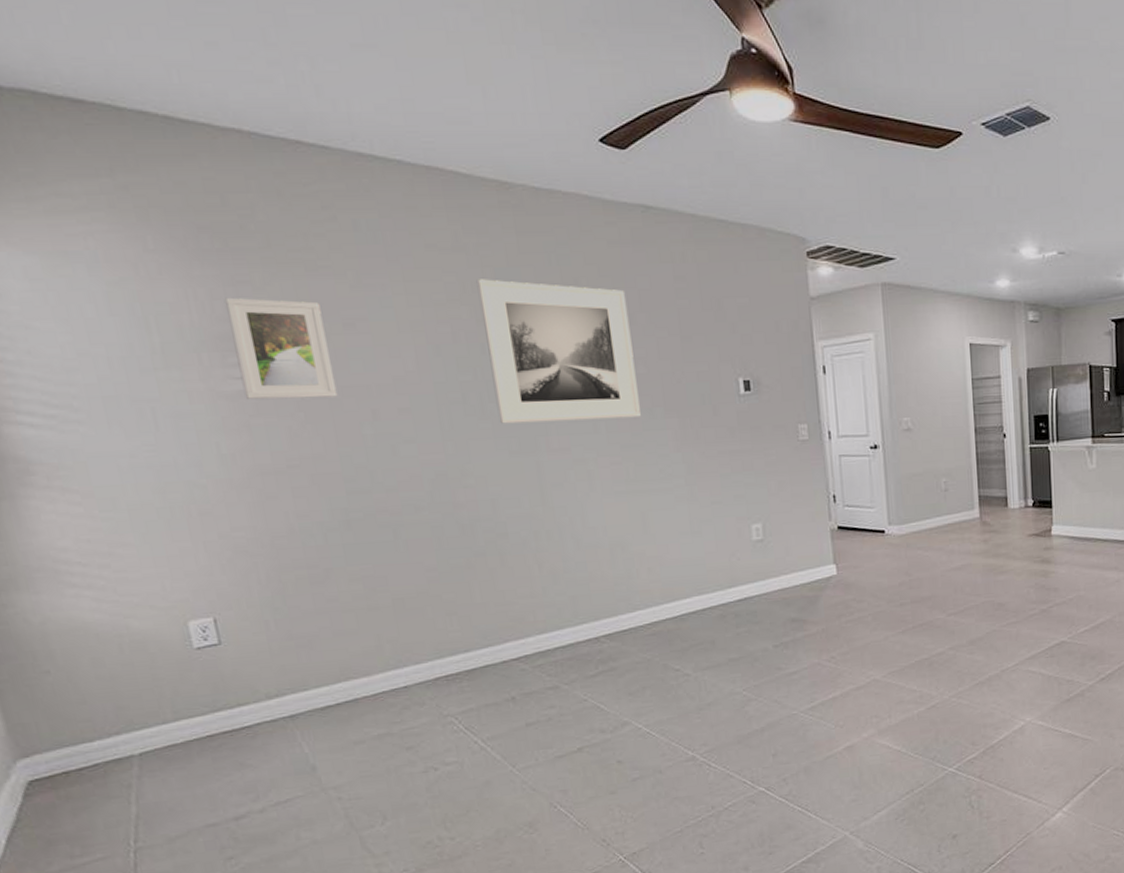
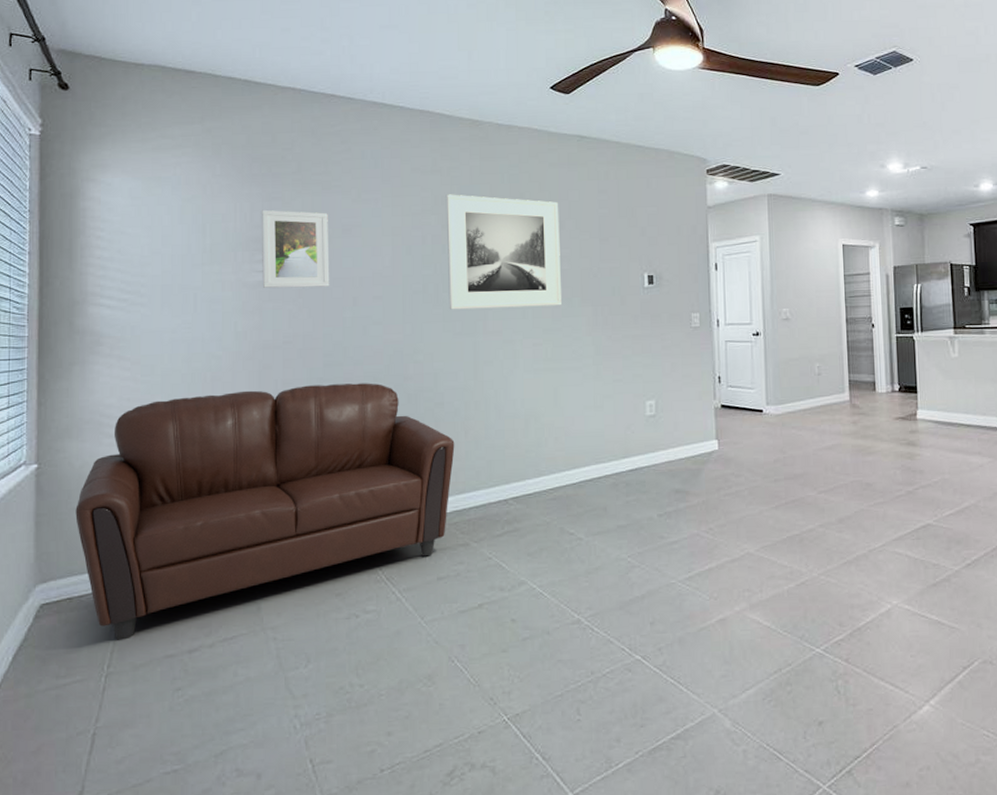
sofa: none [46,512,530,813] -> present [75,383,455,640]

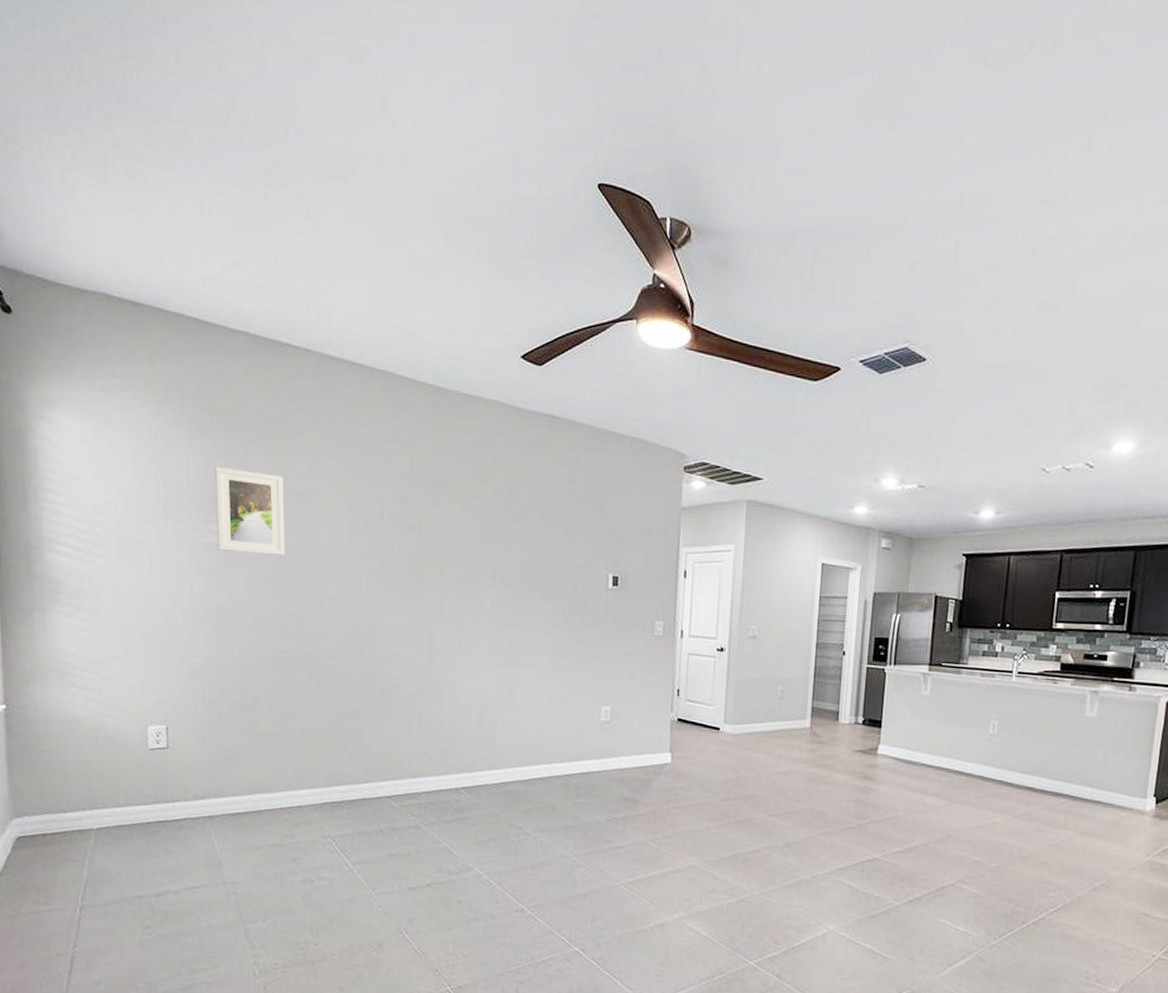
sofa: present [75,383,455,640] -> none [44,654,408,878]
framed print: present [446,194,561,310] -> none [405,468,524,599]

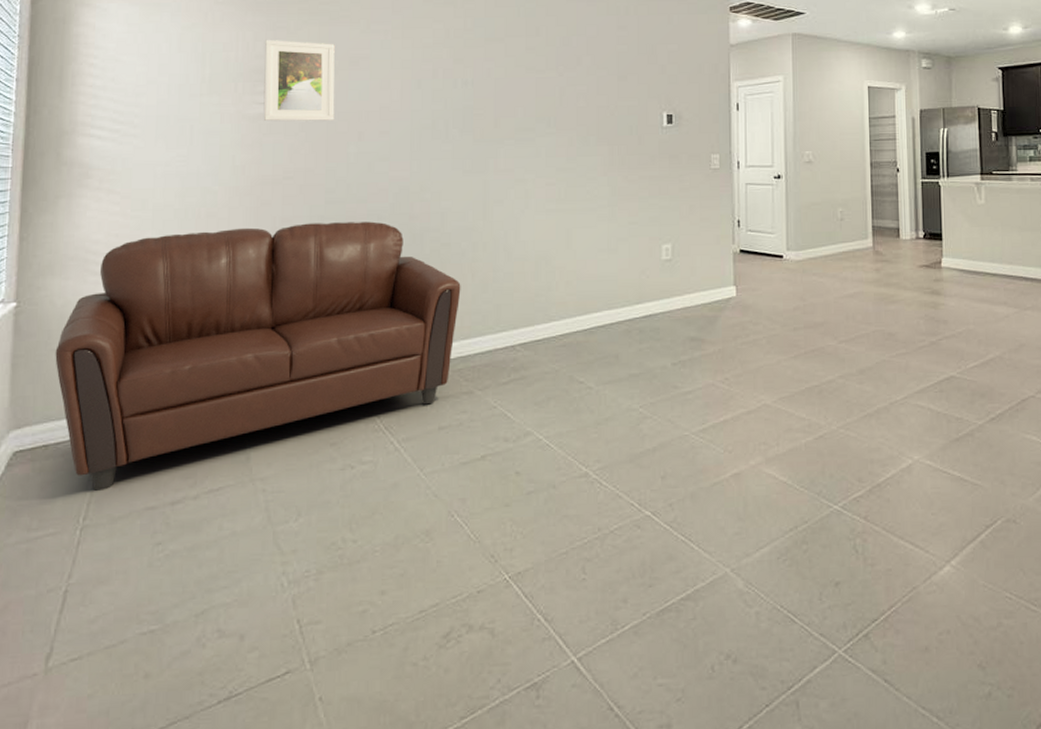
sofa: none [44,654,408,878] -> present [55,221,461,491]

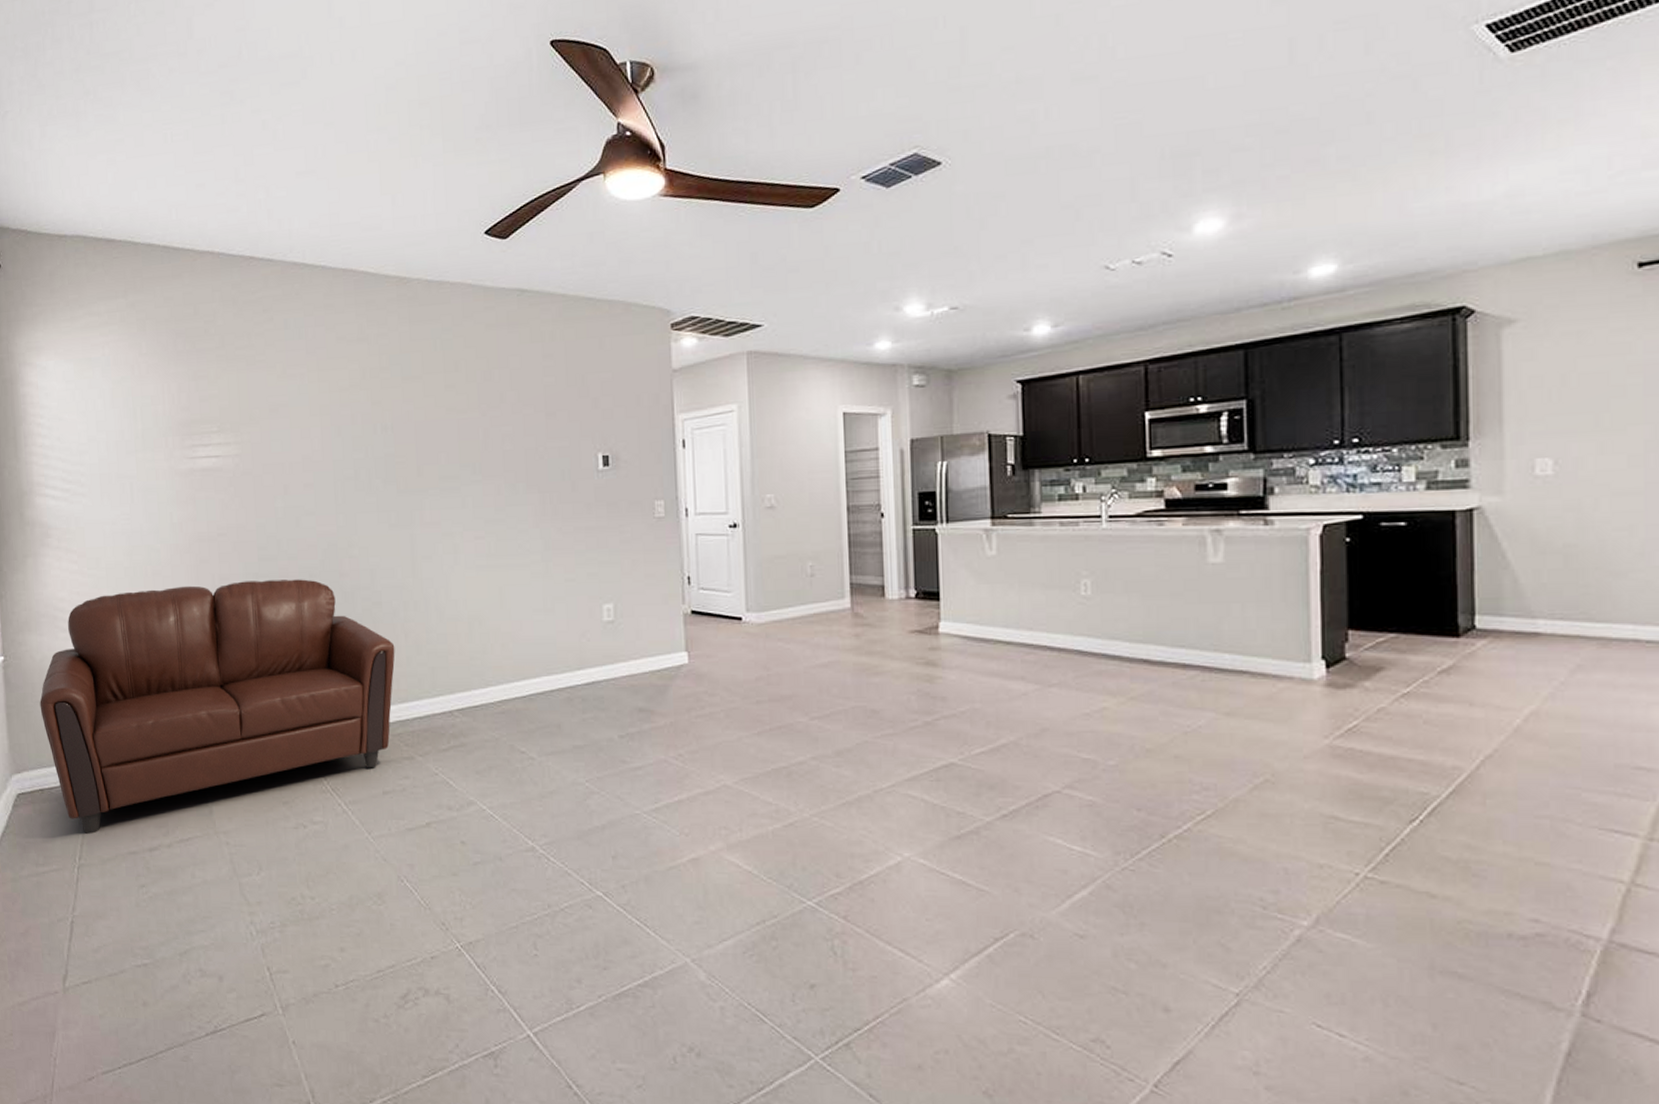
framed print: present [263,39,335,121] -> none [188,390,260,476]

